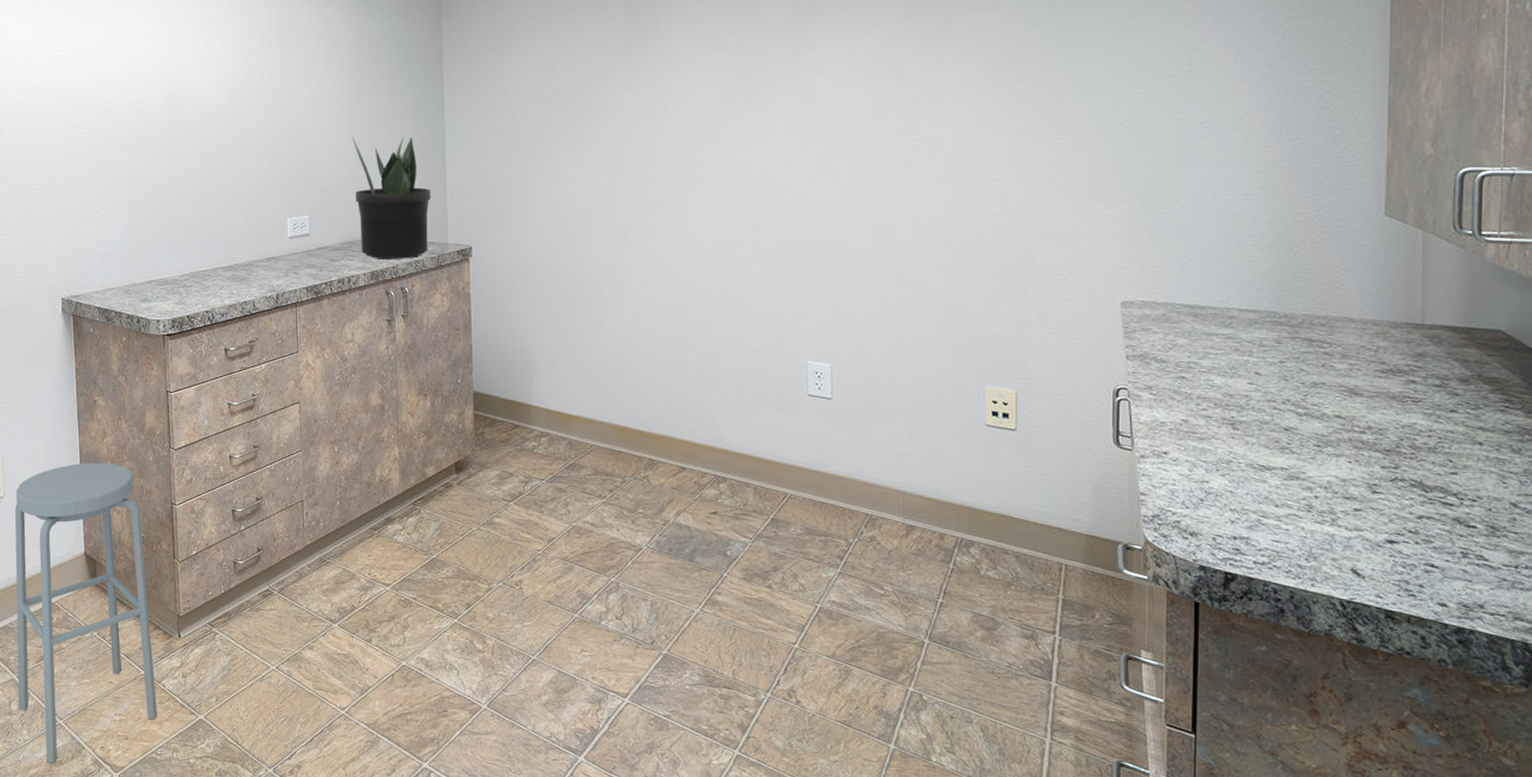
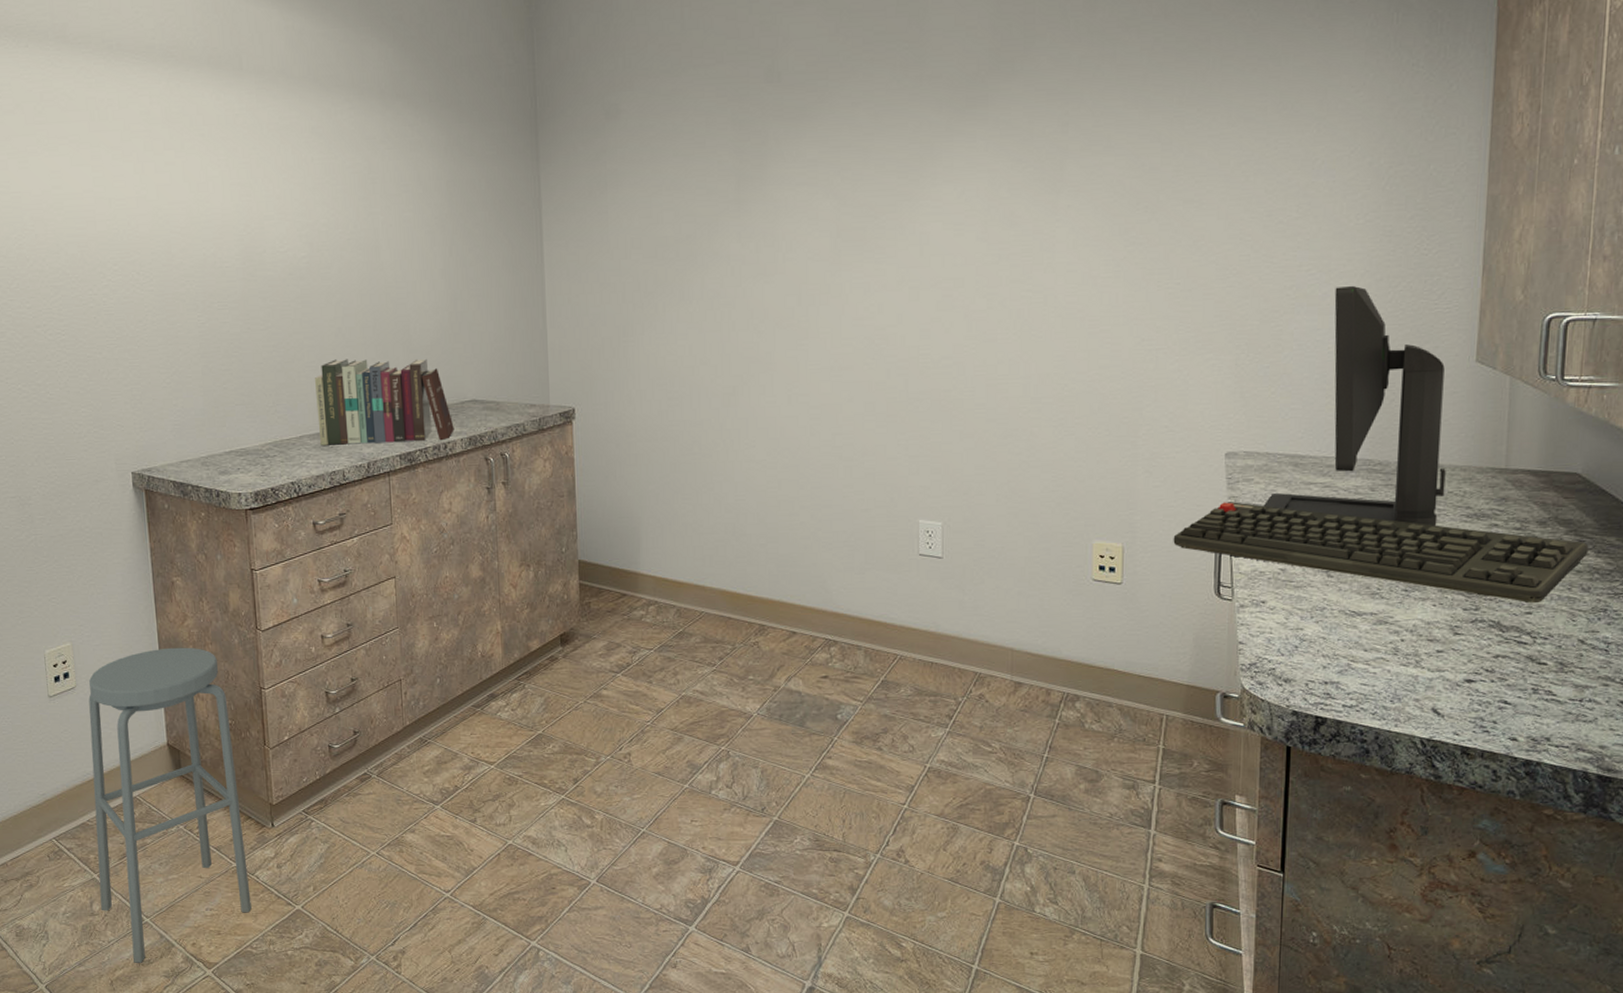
books: none [230,197,358,277] -> present [315,358,454,446]
planter: present [352,136,431,260] -> none [445,291,531,424]
computer keyboard: none [1068,351,1517,464] -> present [1173,502,1589,604]
computer monitor: none [1162,137,1357,381] -> present [1263,285,1446,526]

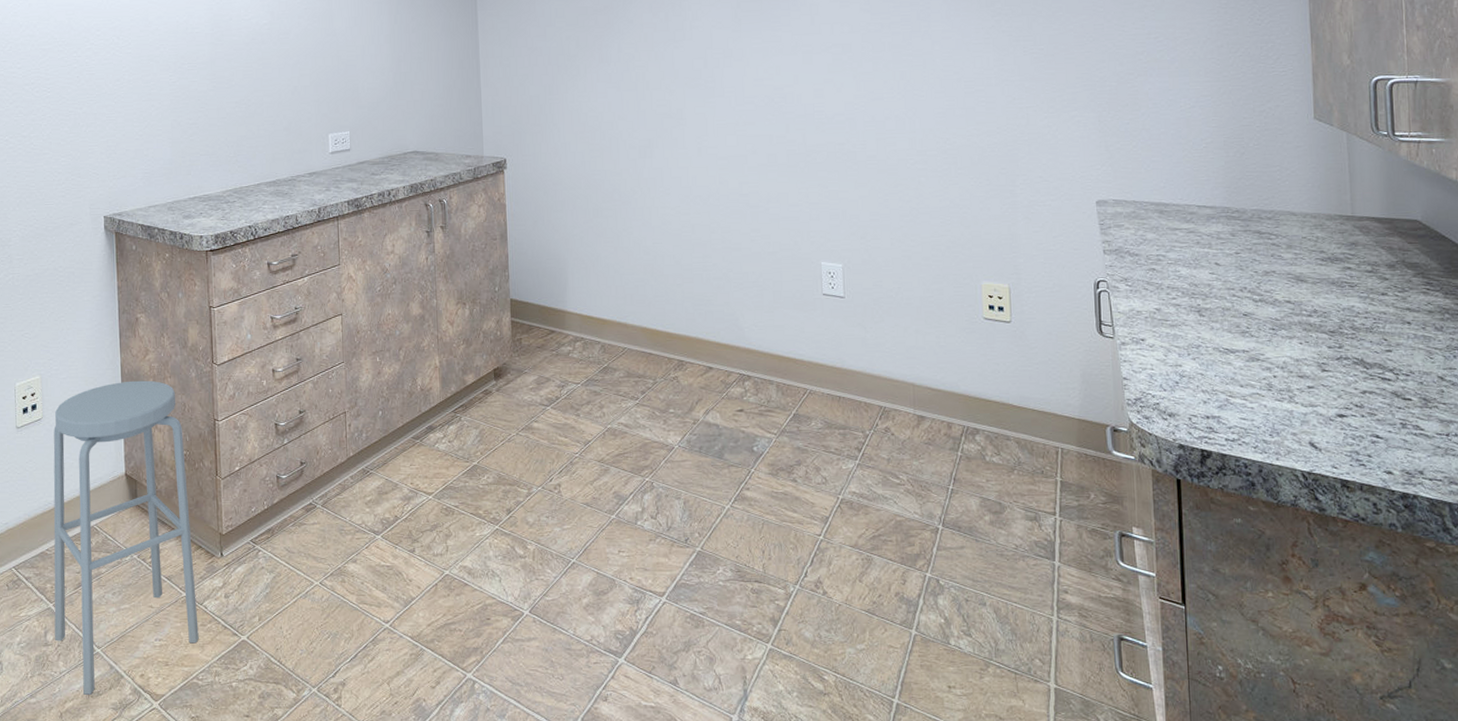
books: present [315,358,454,446] -> none [273,114,397,192]
computer keyboard: present [1173,502,1589,604] -> none [1055,246,1437,342]
computer monitor: present [1263,285,1446,526] -> none [1134,51,1299,269]

